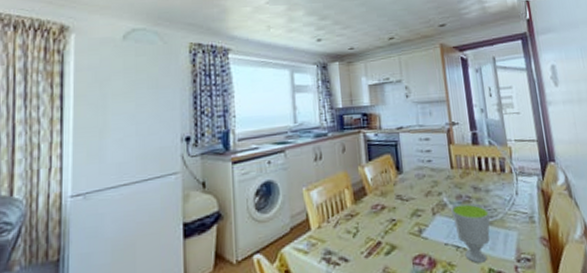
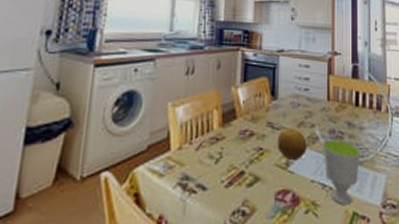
fruit: none [407,197,437,227] -> present [276,127,307,159]

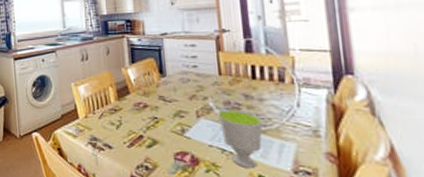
fruit: present [276,127,307,159] -> none [170,100,202,127]

